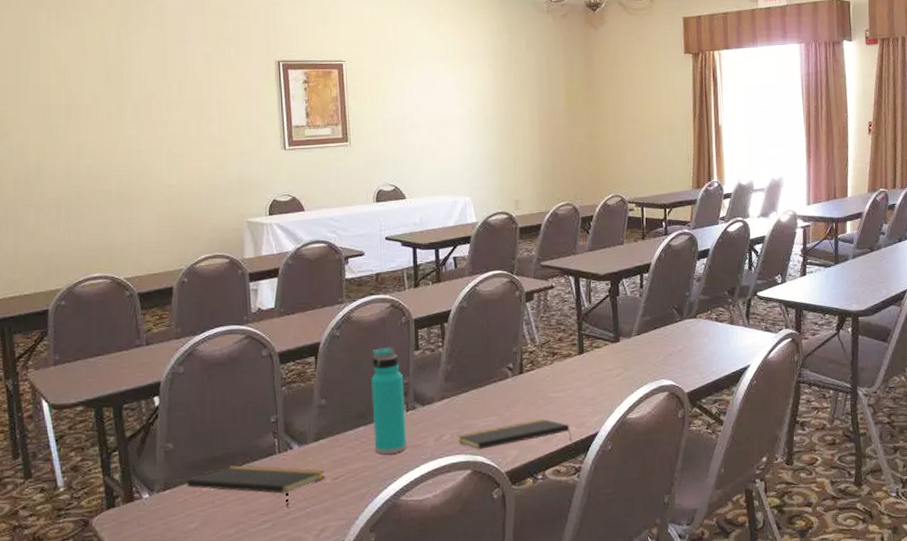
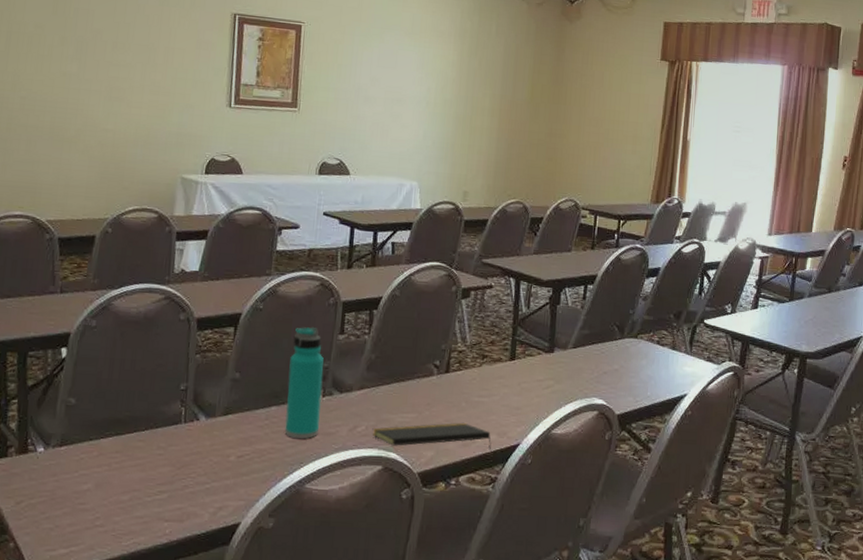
notepad: present [186,465,324,508] -> none [84,430,229,481]

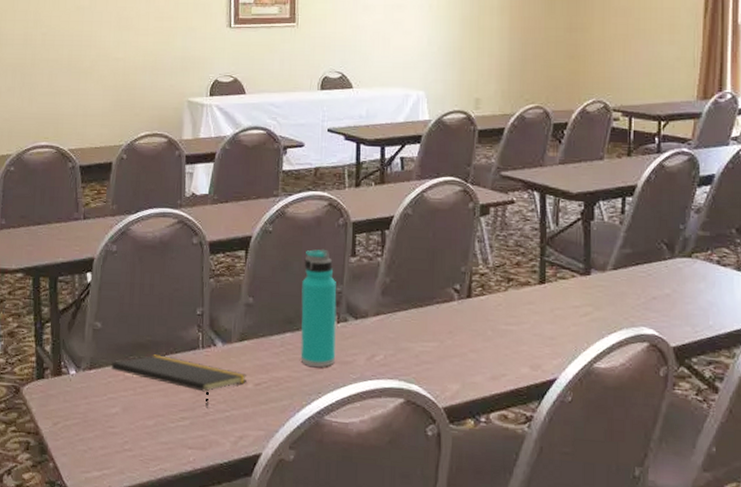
notepad: none [84,430,229,481] -> present [111,354,247,408]
notepad: present [371,422,491,451] -> none [391,352,524,386]

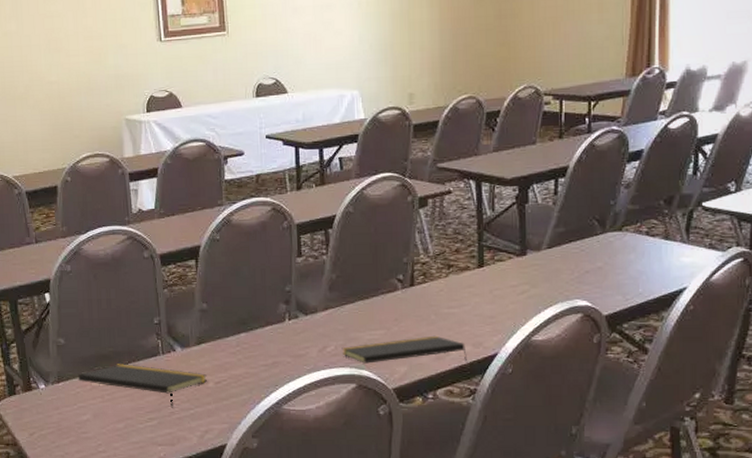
water bottle: present [300,249,337,367] -> none [252,252,289,362]
notepad: none [391,352,524,386] -> present [341,335,467,364]

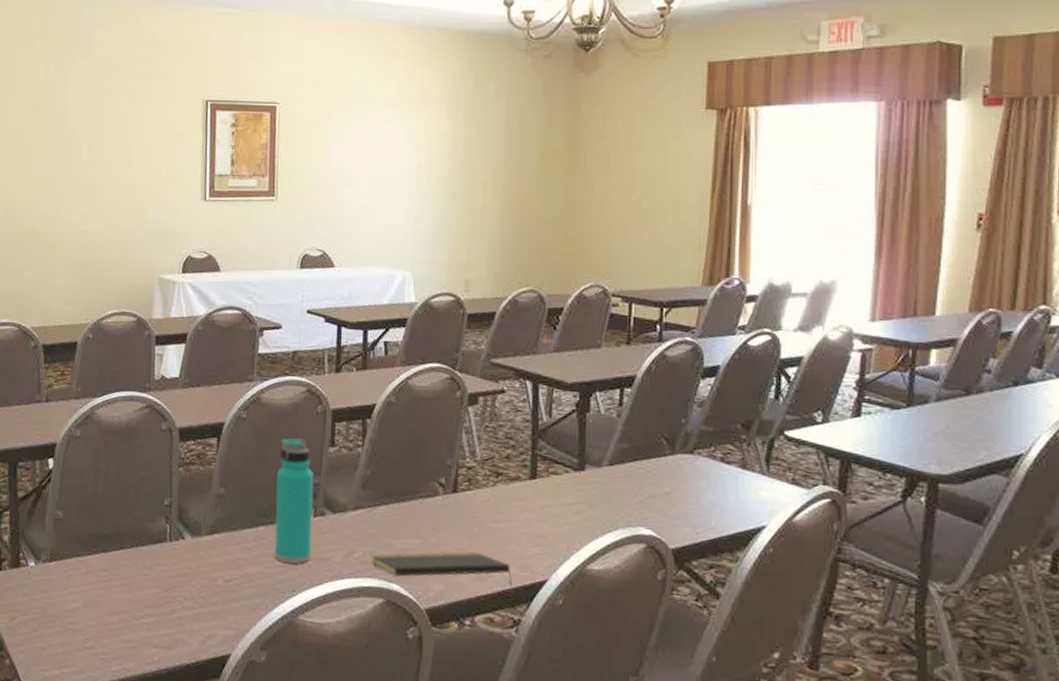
notepad: present [77,364,207,408] -> none [72,547,216,605]
water bottle: none [252,252,289,362] -> present [274,437,314,564]

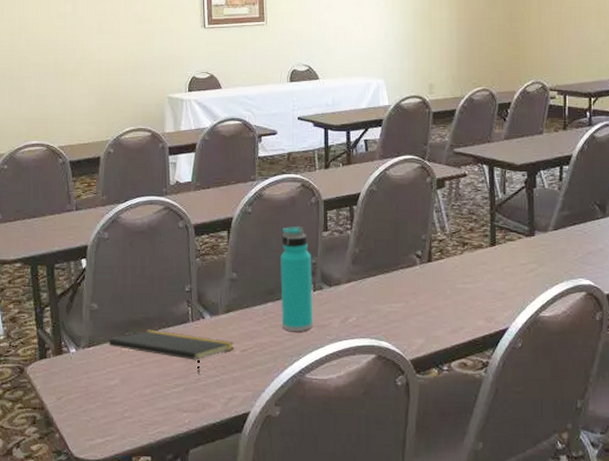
notepad: none [72,547,216,605] -> present [108,330,234,375]
notepad: present [370,551,512,588] -> none [363,309,480,337]

